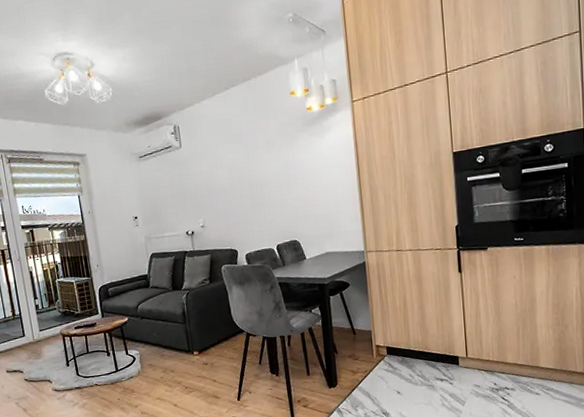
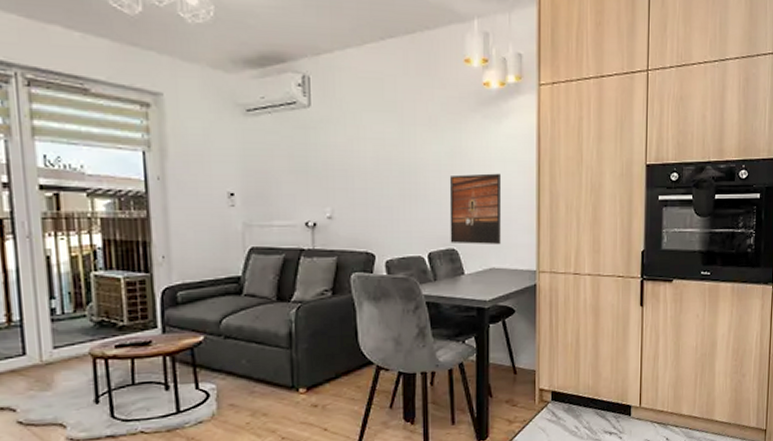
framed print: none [287,177,333,236] -> present [449,173,501,245]

